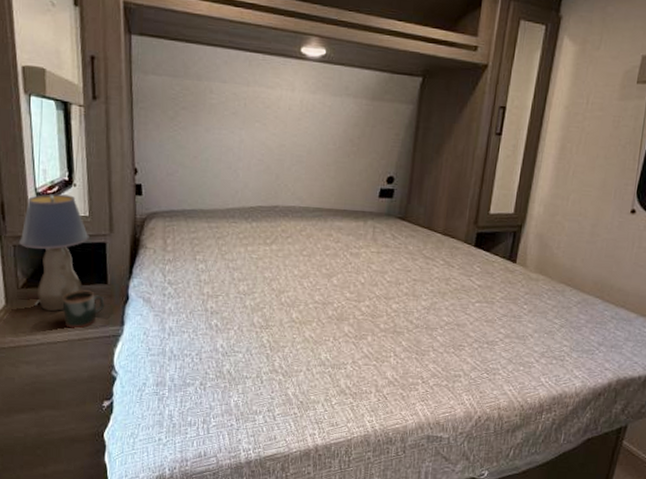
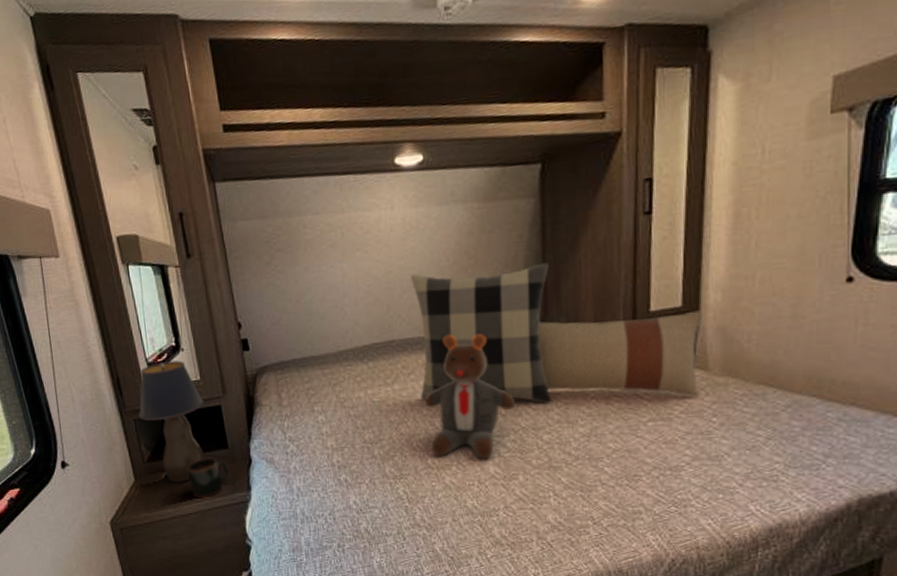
pillow: none [293,151,417,278] -> present [410,262,552,403]
teddy bear: none [297,208,373,320] -> present [424,334,515,460]
pillow: none [399,209,528,287] -> present [537,310,702,397]

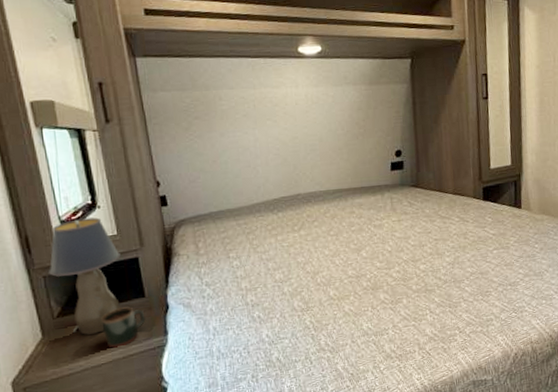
pillow: present [410,262,552,403] -> none [312,132,425,243]
teddy bear: present [424,334,515,460] -> none [326,187,398,289]
pillow: present [537,310,702,397] -> none [413,168,527,230]

